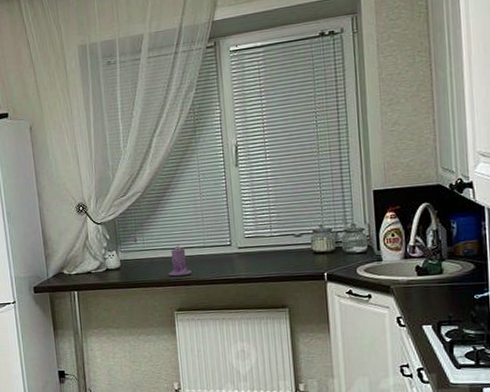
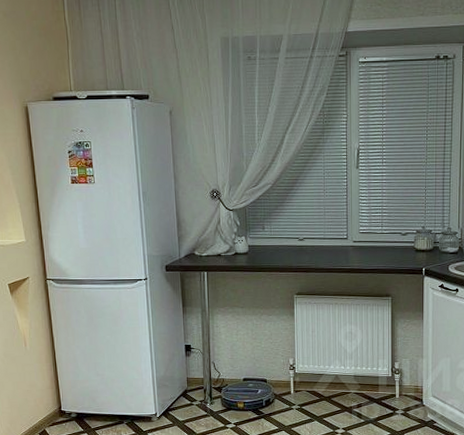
candle: present [169,244,192,277] -> none [291,234,312,264]

